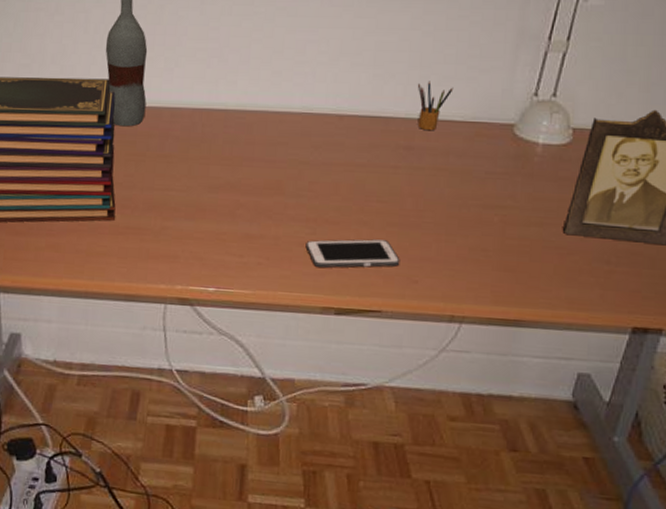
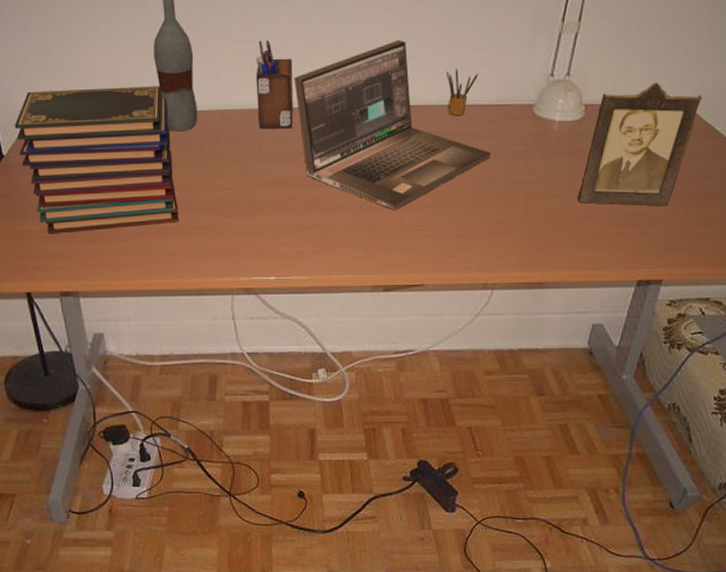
desk organizer: none [209,40,251,132] -> present [256,40,294,129]
laptop: none [251,47,465,227] -> present [294,39,492,211]
cell phone: present [305,239,400,268] -> none [354,221,438,251]

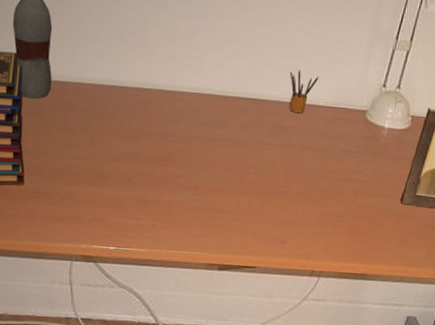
desk organizer: present [256,40,294,129] -> none [110,21,148,108]
laptop: present [294,39,492,211] -> none [147,36,326,195]

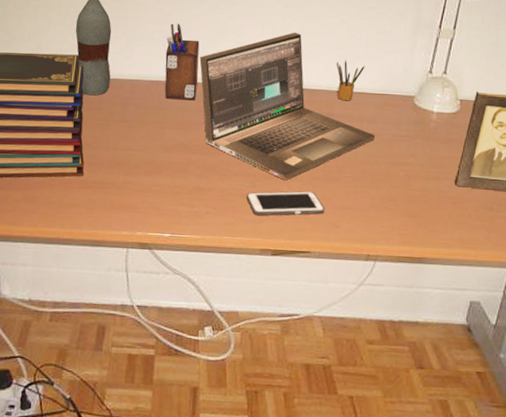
desk organizer: none [110,21,148,108] -> present [164,23,200,101]
laptop: none [147,36,326,195] -> present [199,32,376,181]
cell phone: none [194,205,272,230] -> present [246,191,325,216]

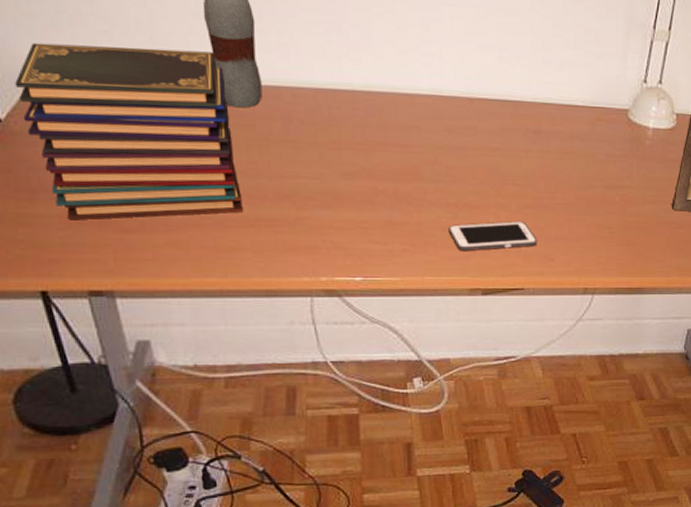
desk organizer: present [164,23,200,101] -> none [331,12,378,115]
laptop: present [199,32,376,181] -> none [376,28,589,210]
pencil box: present [336,60,365,101] -> none [541,65,574,115]

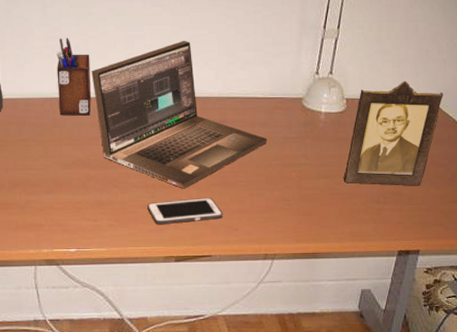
desk organizer: none [331,12,378,115] -> present [56,38,92,116]
laptop: none [376,28,589,210] -> present [91,40,268,189]

